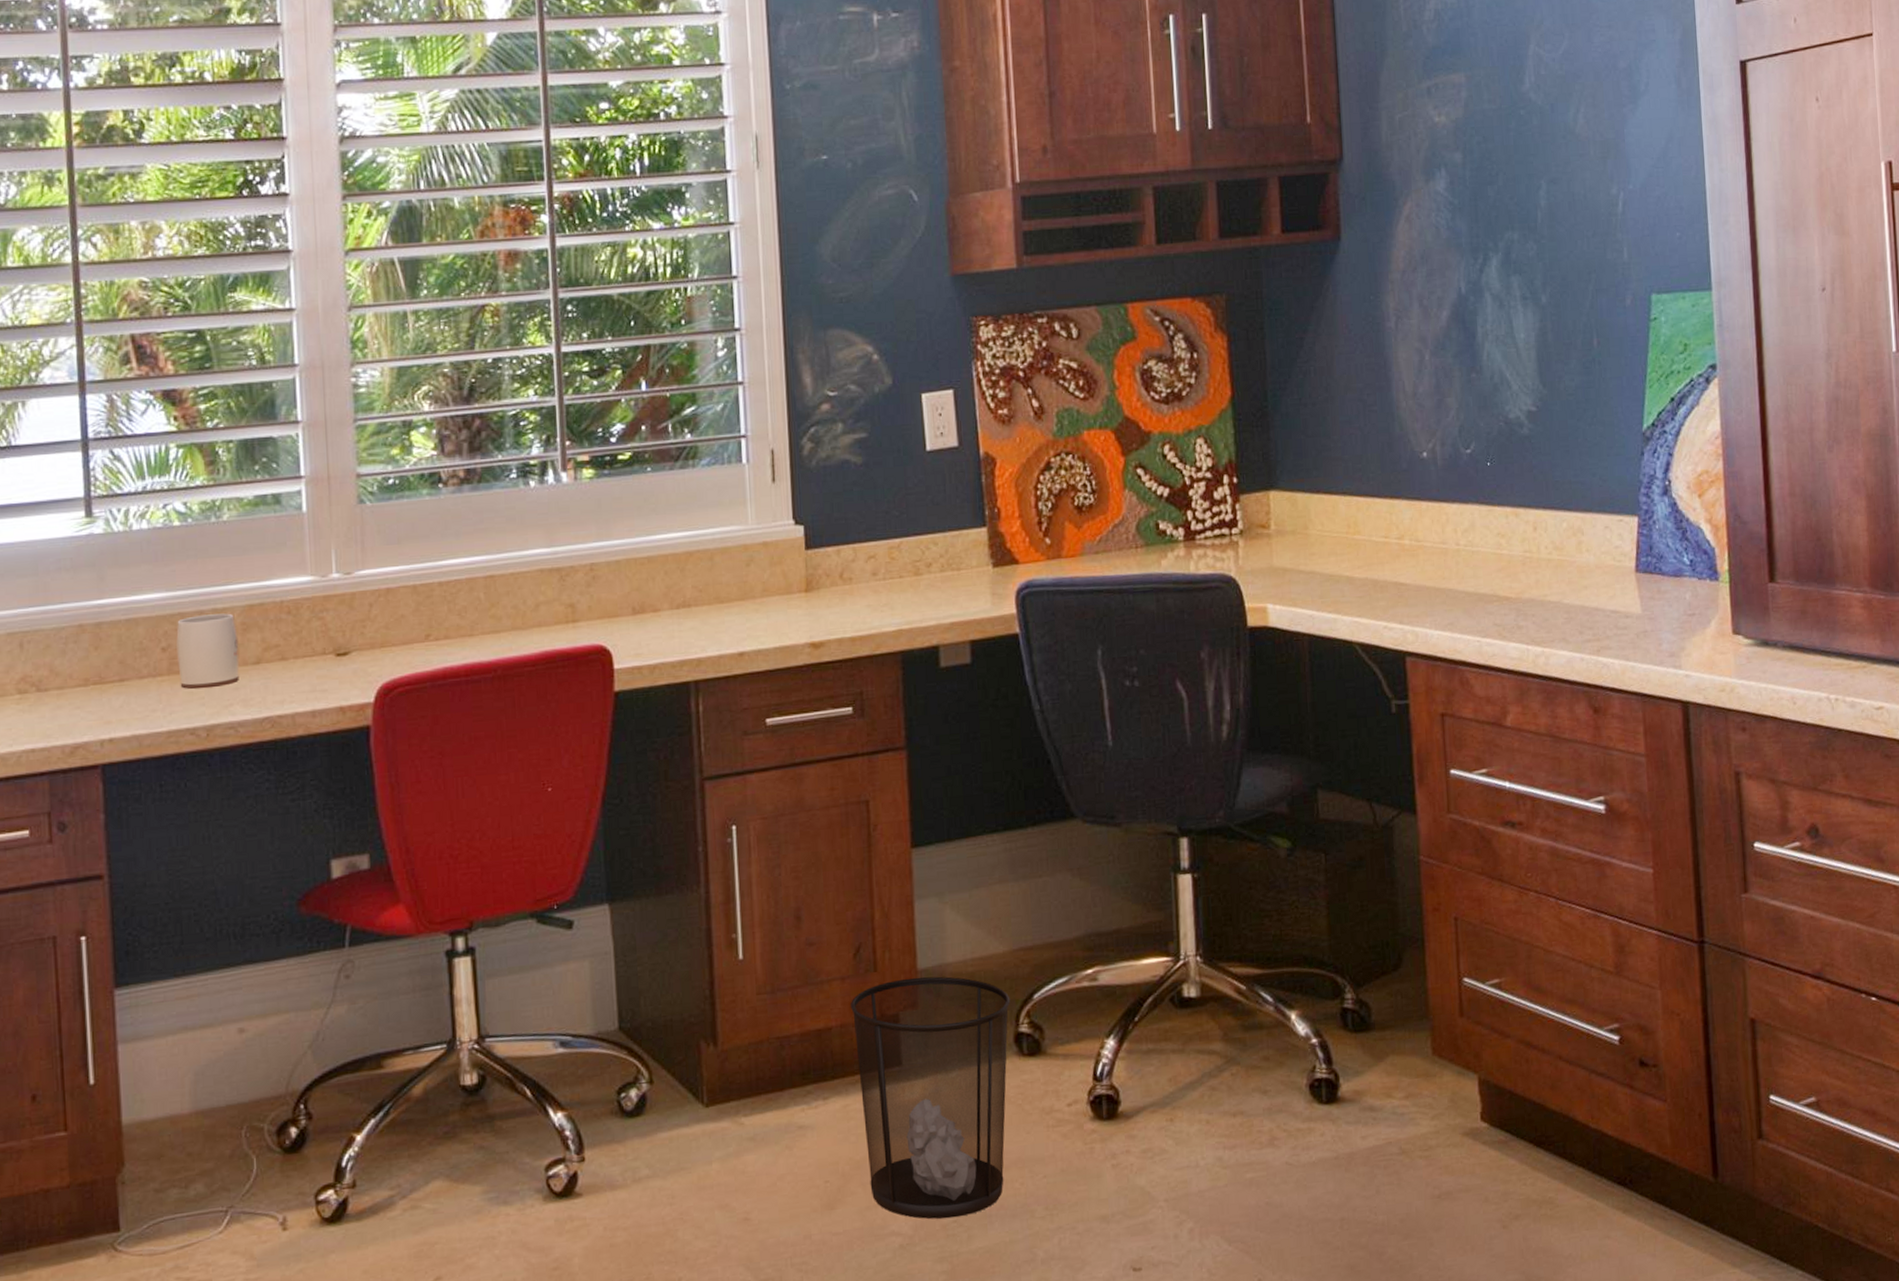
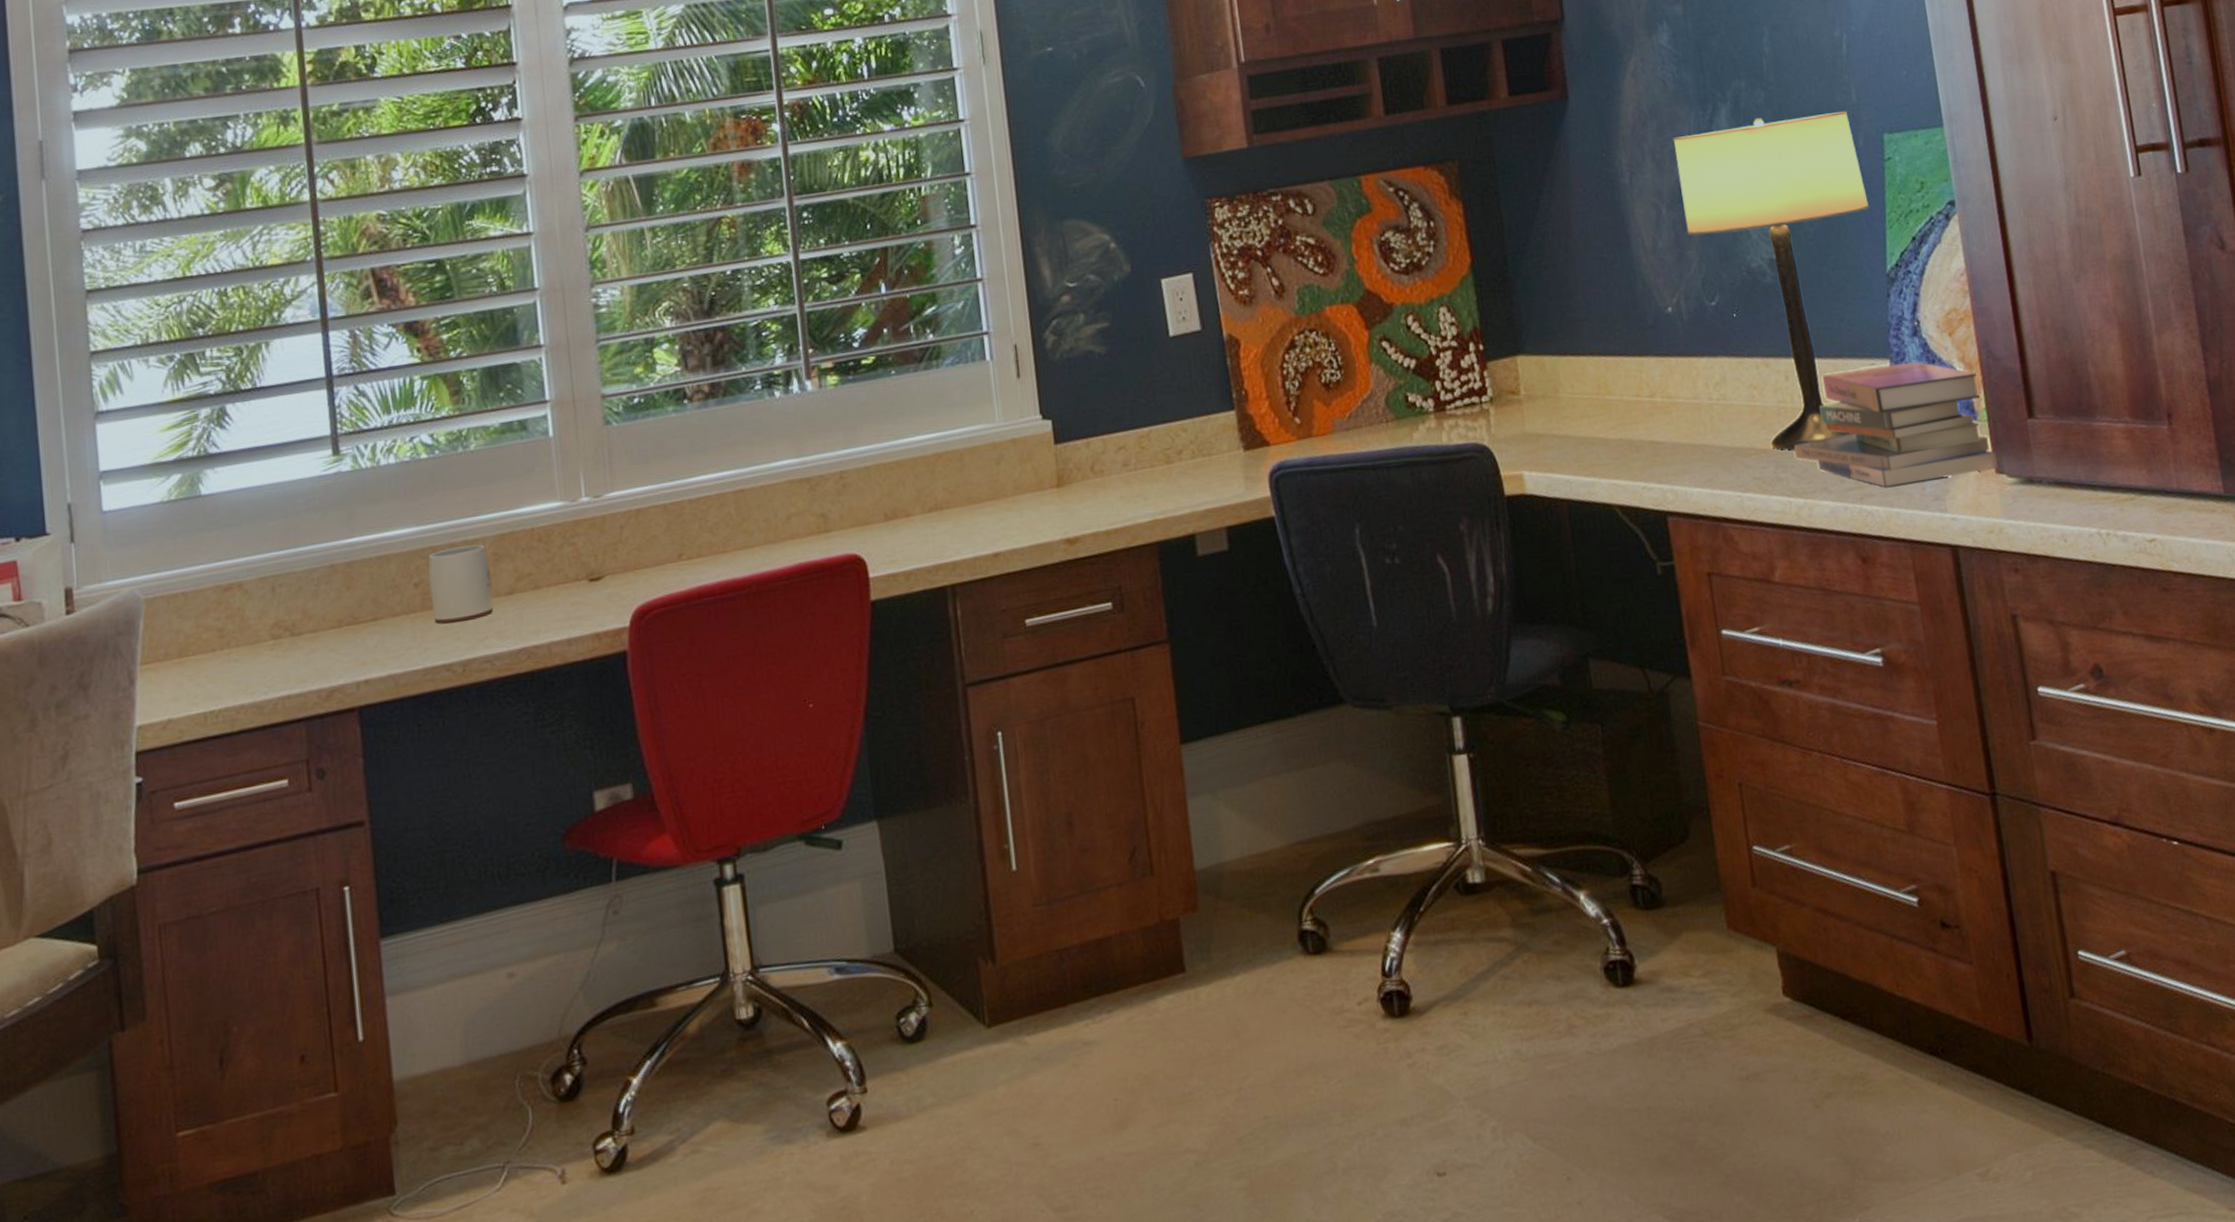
waste bin: present [850,976,1011,1219] -> none [1128,876,1298,1133]
table lamp: none [1442,269,1632,600] -> present [1673,111,1870,450]
books: none [1536,520,1736,641] -> present [1794,361,1999,487]

